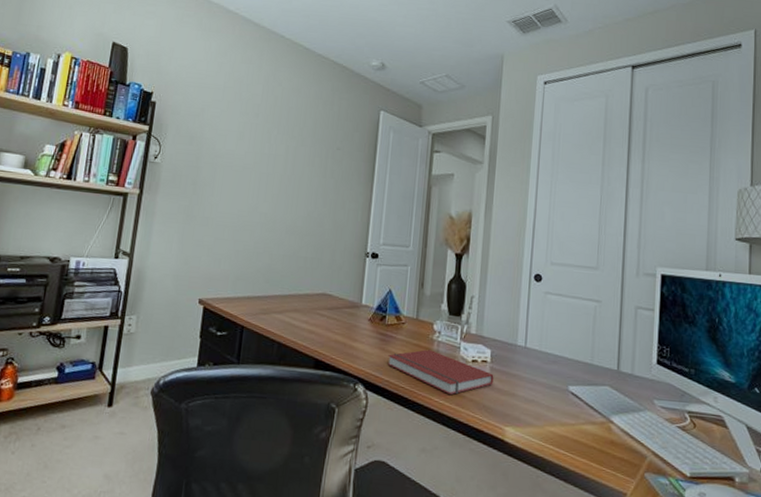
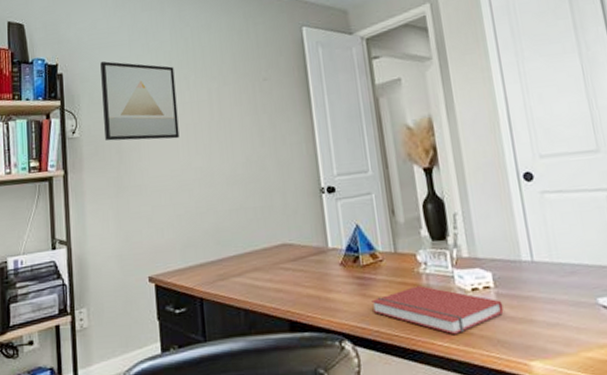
wall art: none [184,100,260,184] -> present [100,61,180,141]

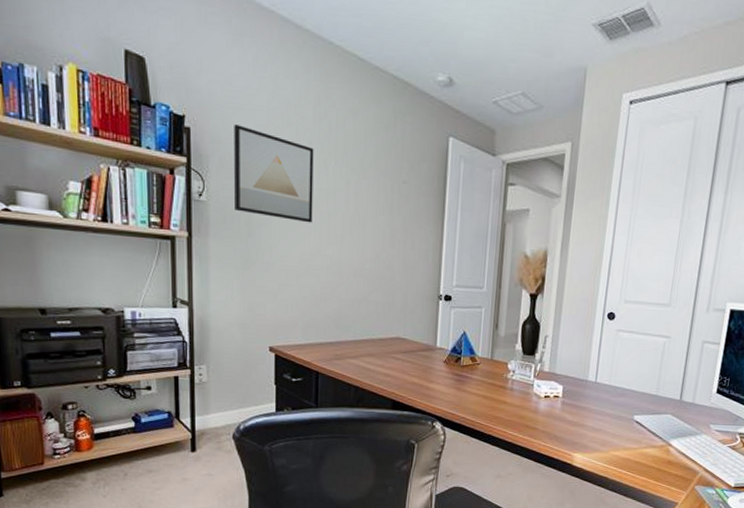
book: present [371,285,504,334] -> none [463,388,565,427]

